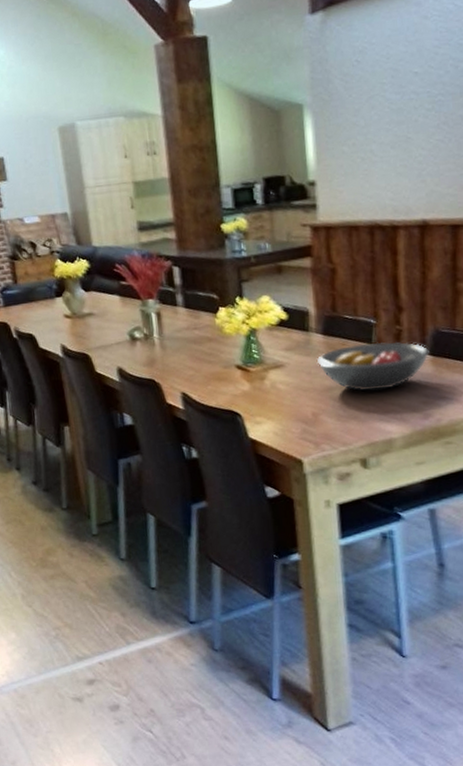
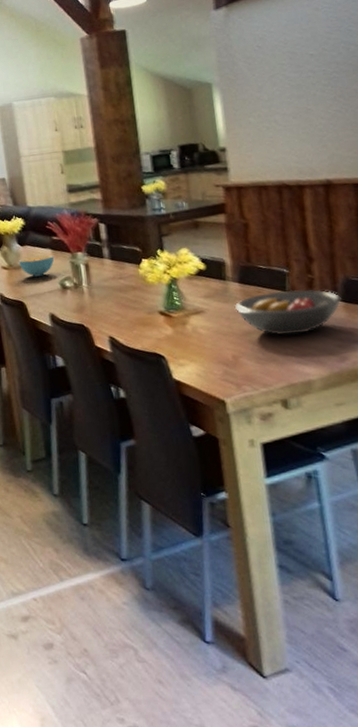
cereal bowl: none [82,302,123,327] -> present [18,255,54,277]

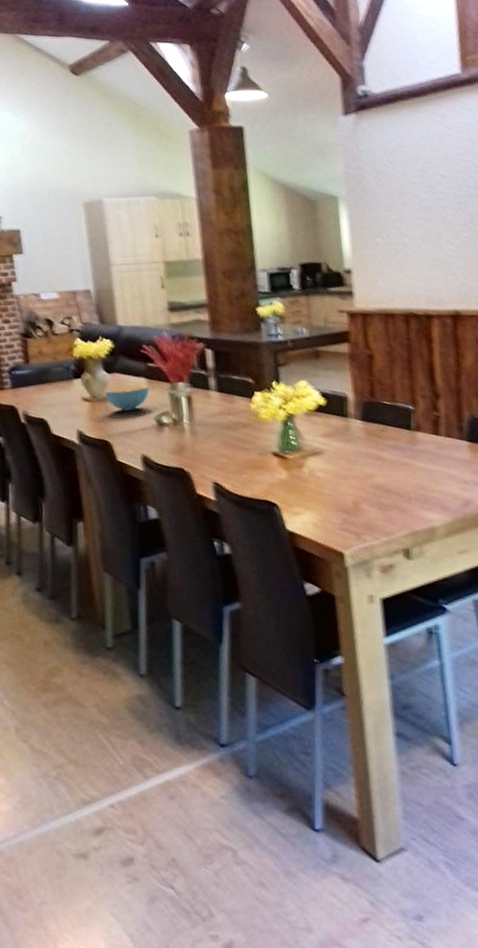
fruit bowl: present [235,289,342,335] -> none [357,428,467,478]

